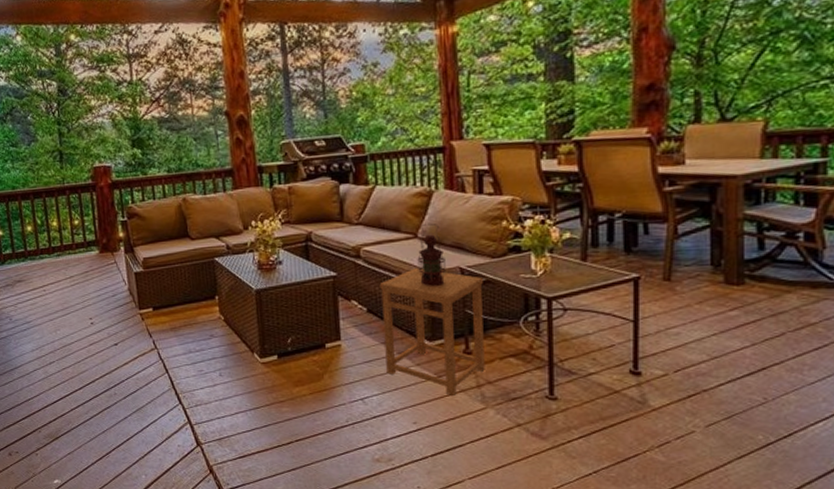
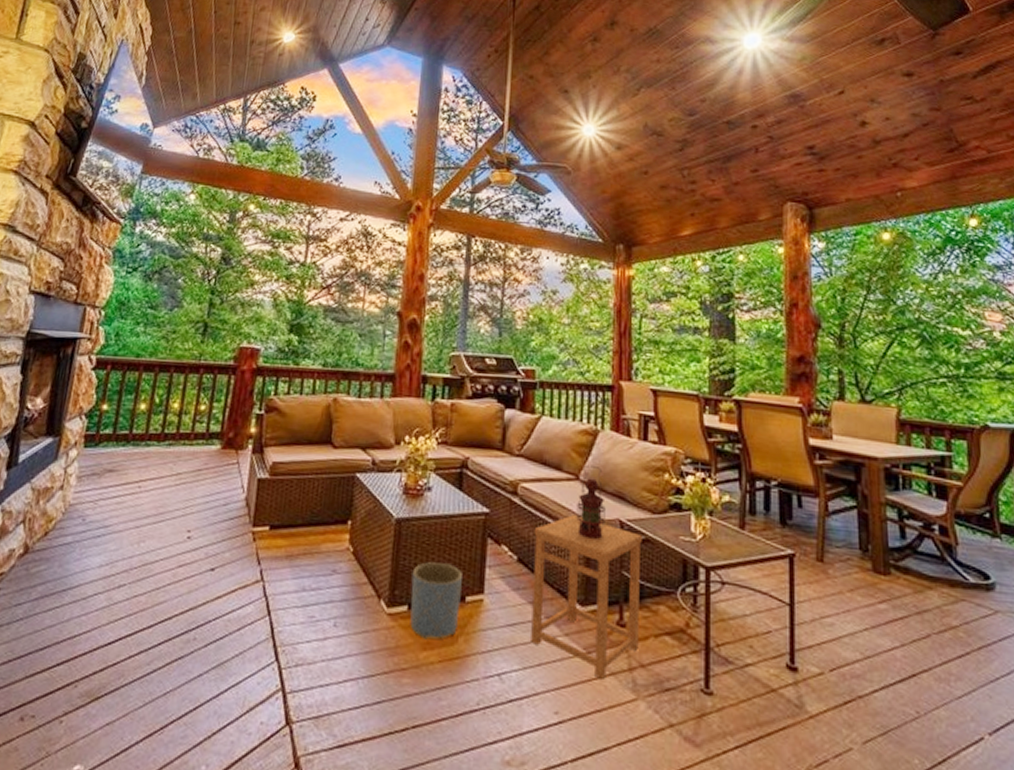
planter: none [276,320,322,379] -> present [410,562,463,640]

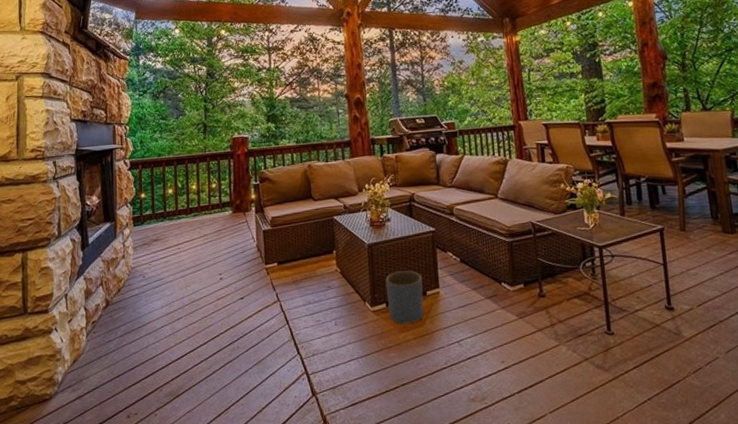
side table: present [531,515,642,679] -> none [469,223,556,335]
lantern: present [576,464,606,539] -> none [498,185,521,239]

